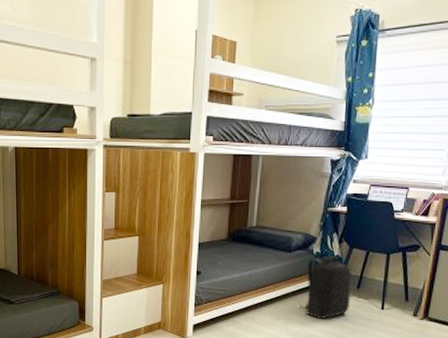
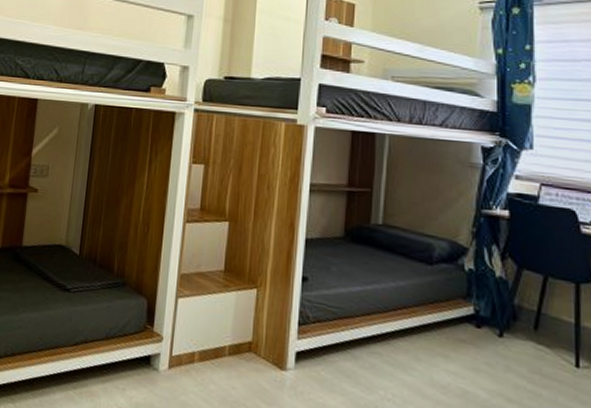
backpack: present [299,256,351,320] -> none [448,276,524,370]

